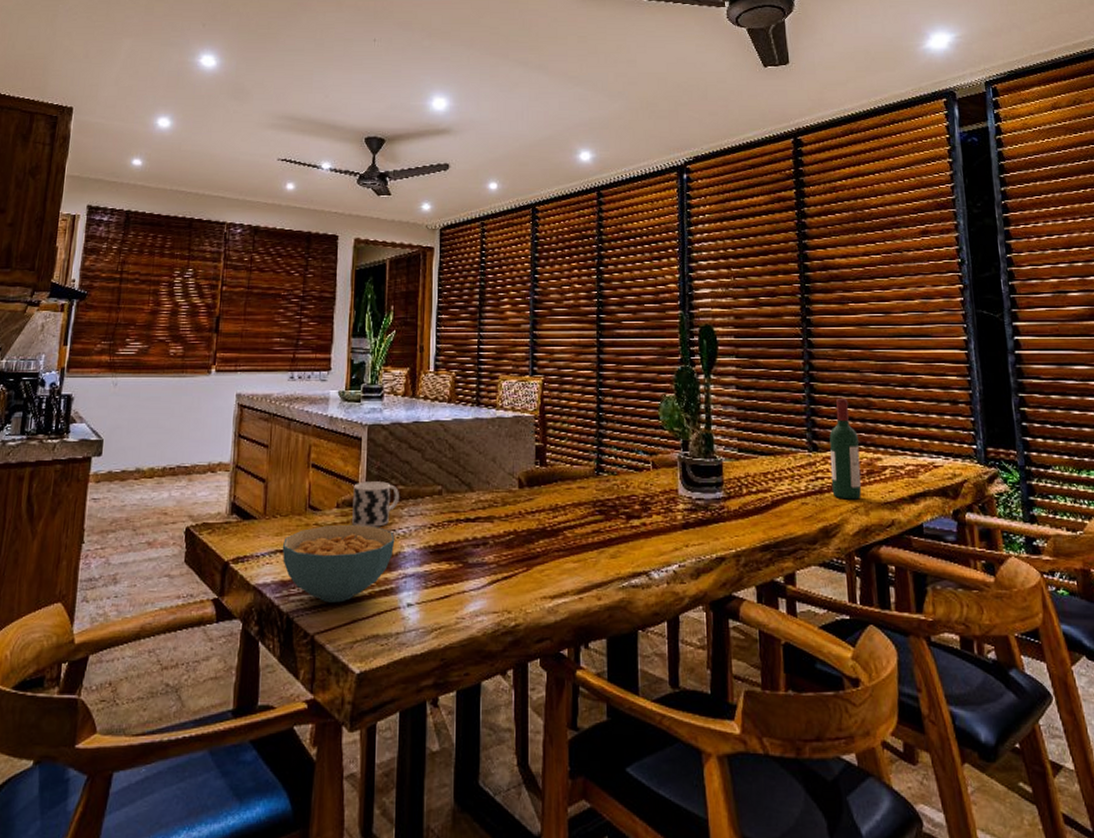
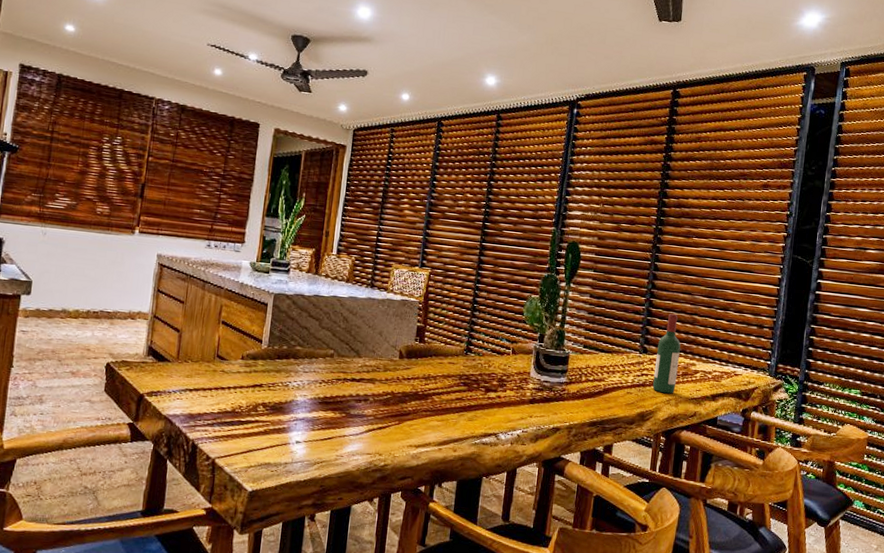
cereal bowl: present [282,524,395,603] -> none [191,373,290,435]
cup: present [352,481,399,527] -> none [254,340,297,378]

